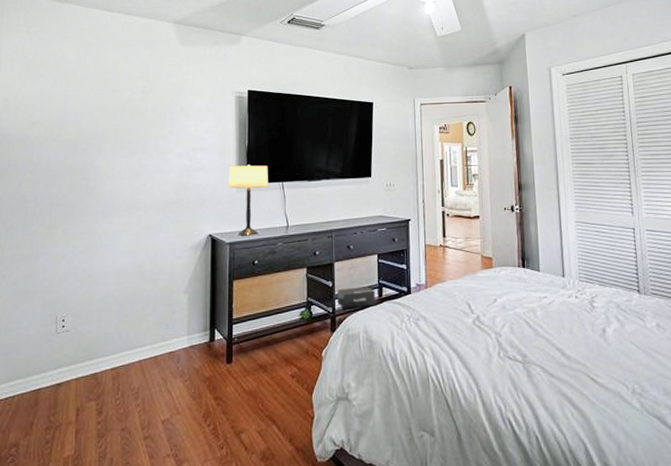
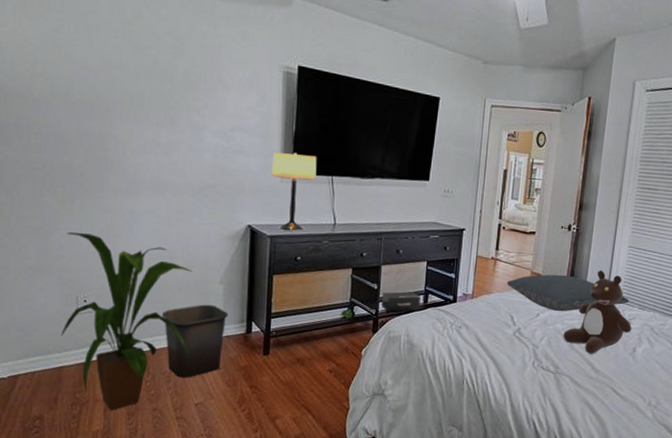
house plant: none [40,256,160,433] -> present [61,232,193,410]
waste bin: none [131,315,193,393] -> present [161,304,228,378]
pillow: none [458,257,587,294] -> present [506,274,629,311]
stuffed animal: none [525,248,596,339] -> present [563,270,632,354]

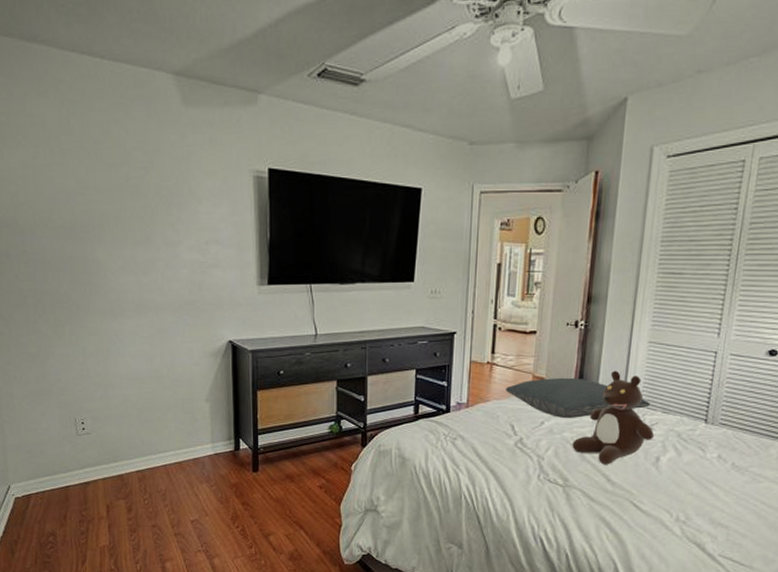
house plant: present [61,232,193,410] -> none [61,357,184,527]
waste bin: present [161,304,228,378] -> none [153,422,216,496]
table lamp: present [271,151,317,232] -> none [248,261,294,345]
box: present [381,291,420,313] -> none [370,403,410,425]

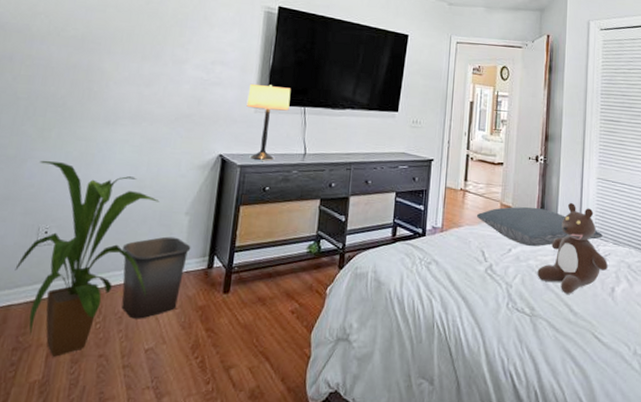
house plant: none [61,357,184,527] -> present [15,161,160,357]
waste bin: none [153,422,216,496] -> present [121,236,191,319]
table lamp: none [248,261,294,345] -> present [246,83,291,162]

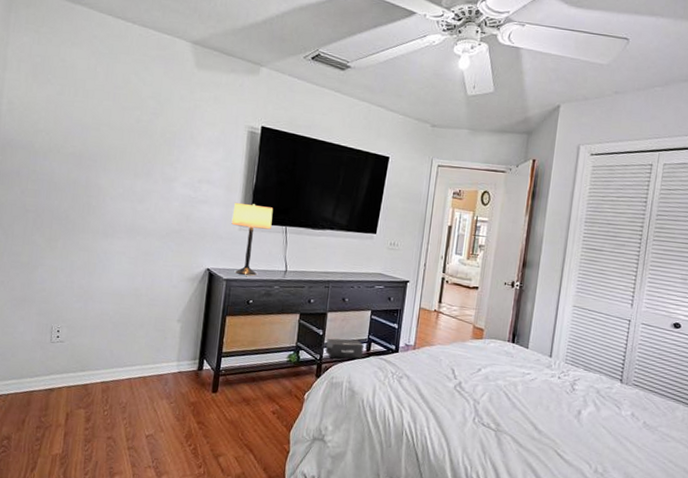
house plant: present [15,161,160,357] -> none [34,268,154,436]
waste bin: present [121,236,191,319] -> none [123,340,183,410]
box: none [349,224,389,247] -> present [326,338,364,359]
pillow: present [476,206,602,246] -> none [448,329,574,368]
stuffed animal: present [537,202,608,294] -> none [505,328,576,414]

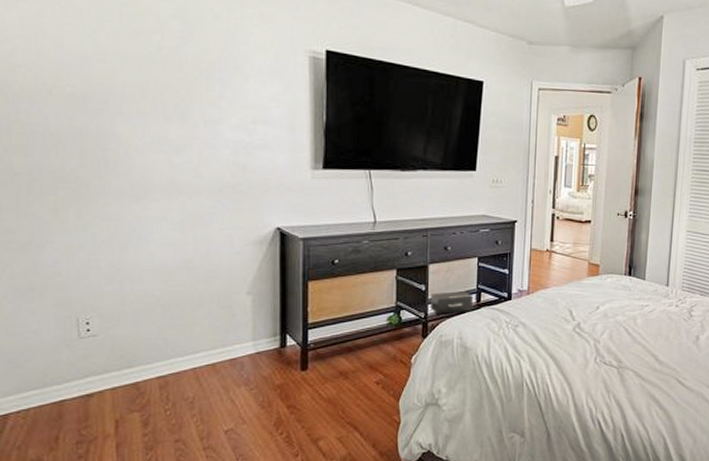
table lamp: present [231,202,274,277] -> none [301,144,352,232]

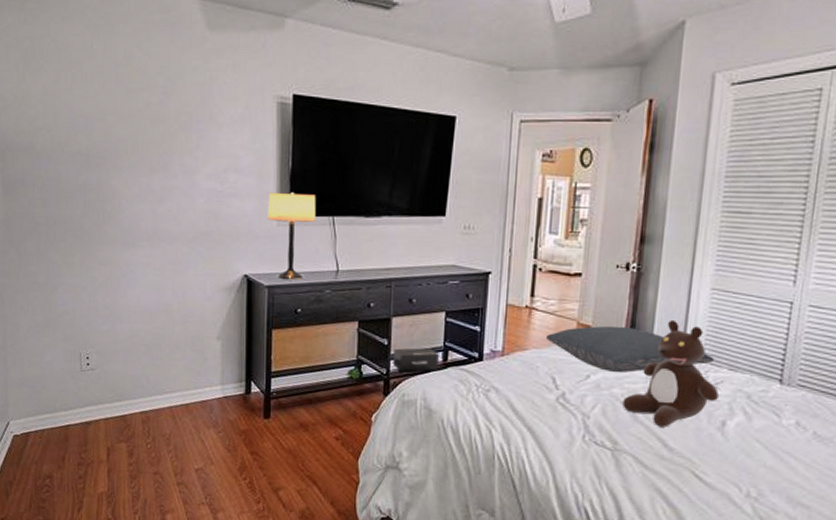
table lamp: none [301,144,352,232] -> present [268,191,316,281]
pillow: none [563,265,690,302] -> present [545,326,714,373]
stuffed animal: none [625,257,694,345] -> present [622,319,719,428]

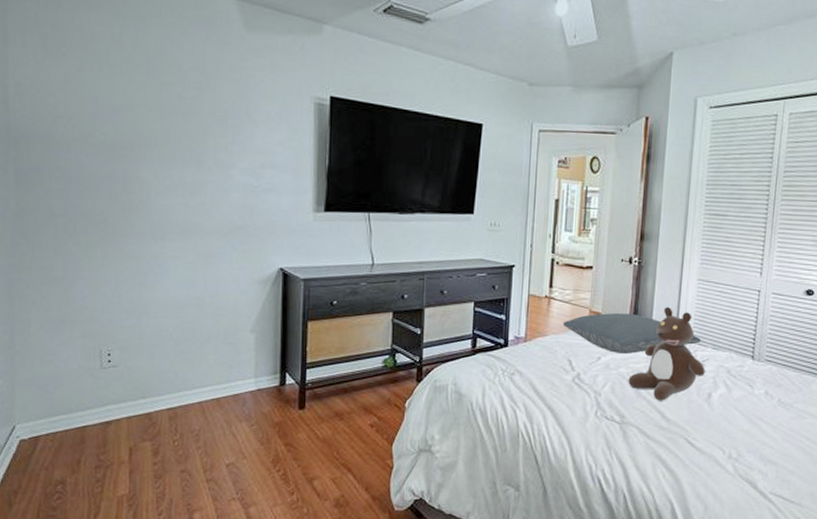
table lamp: present [268,191,316,281] -> none [304,188,352,274]
box: present [393,347,439,373] -> none [426,336,468,360]

